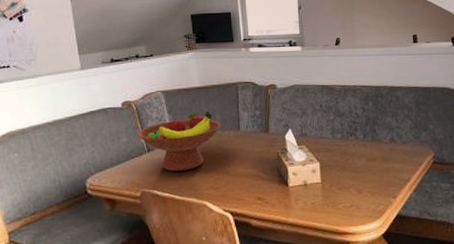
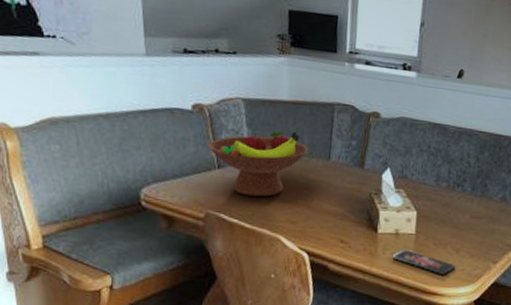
smartphone: none [304,197,361,215] -> present [392,250,456,275]

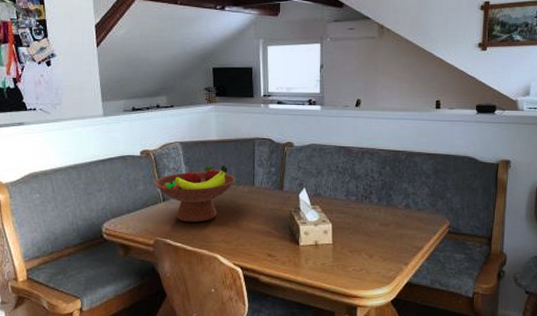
smartphone: present [392,250,456,275] -> none [314,259,371,279]

